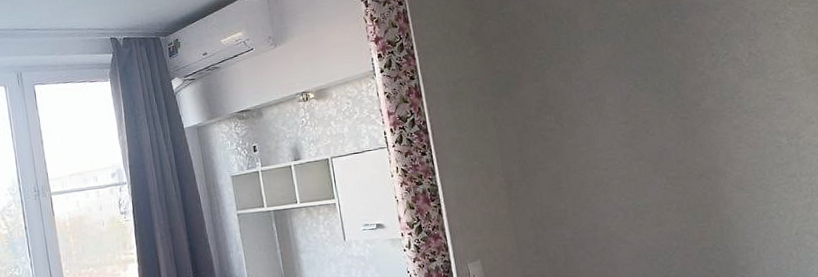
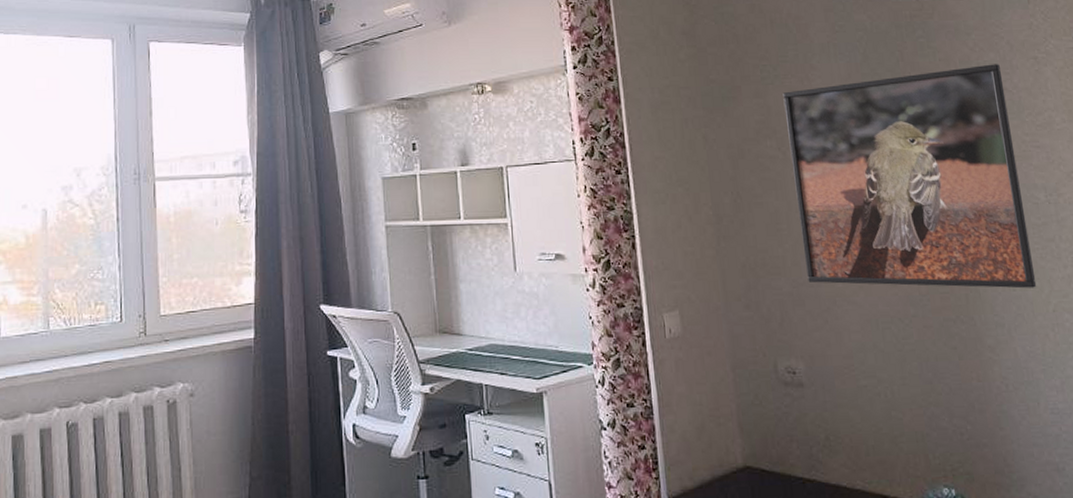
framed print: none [558,32,781,229] -> present [782,64,1037,289]

